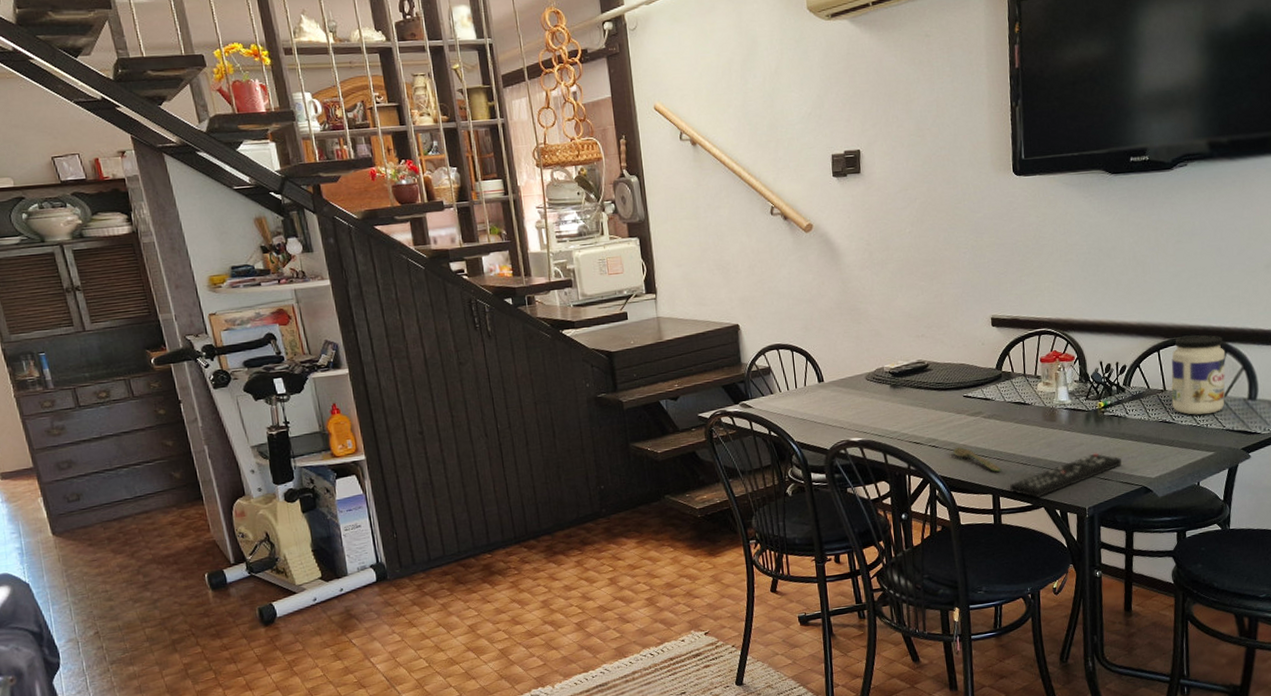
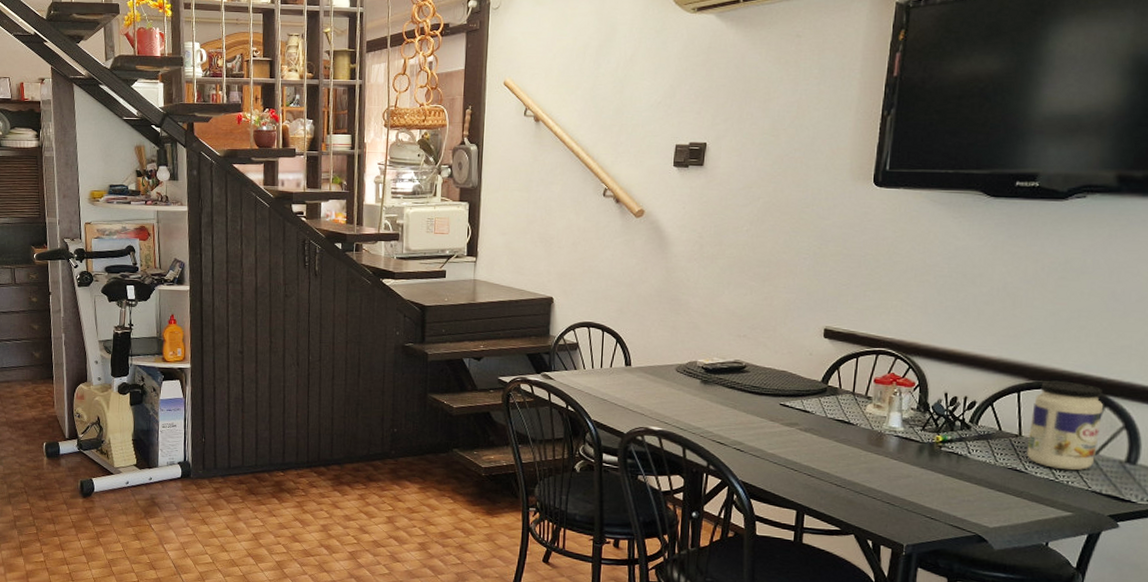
spoon: present [953,447,1002,472] -> none [759,455,812,488]
remote control: present [1010,453,1122,498] -> none [818,488,956,523]

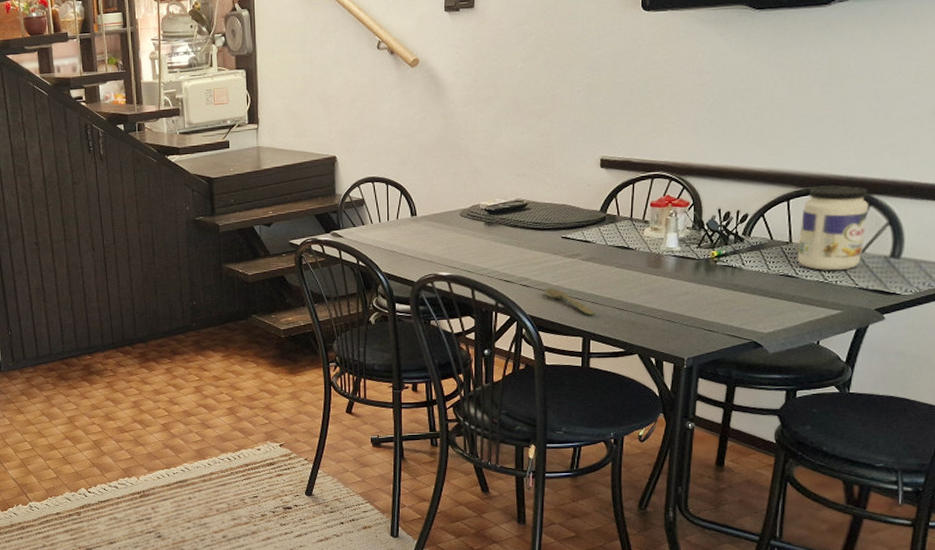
spoon: none [759,455,812,488] -> present [545,288,596,315]

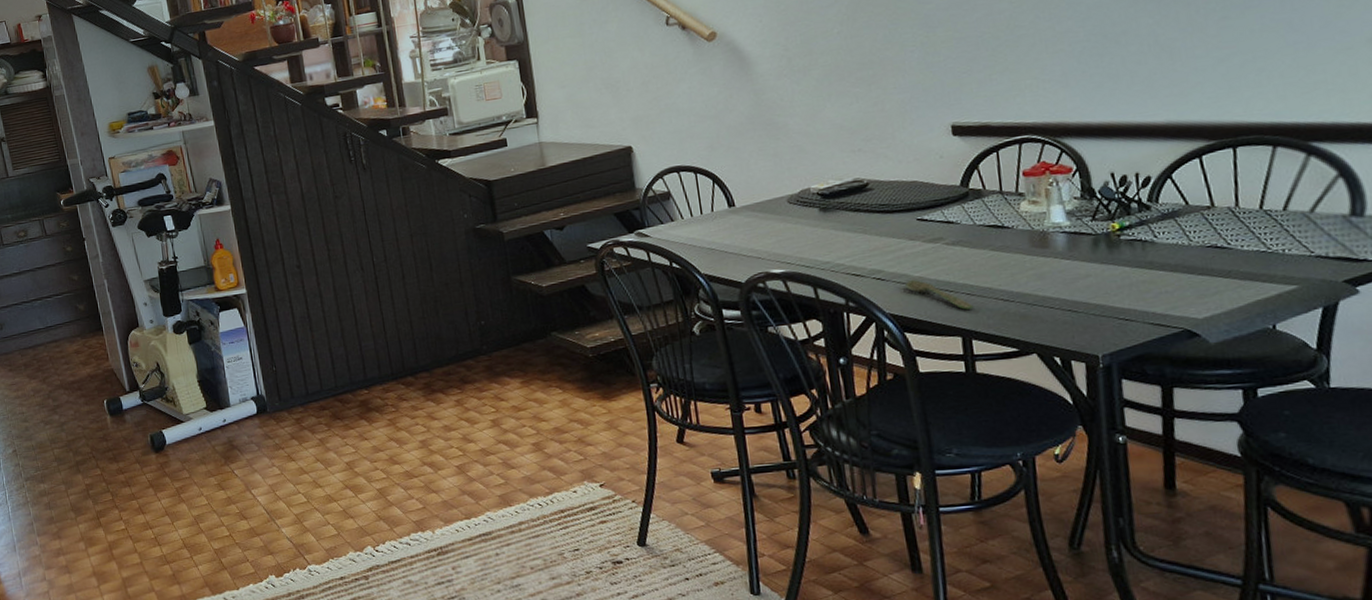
jar: present [797,185,869,271] -> none [1221,133,1312,238]

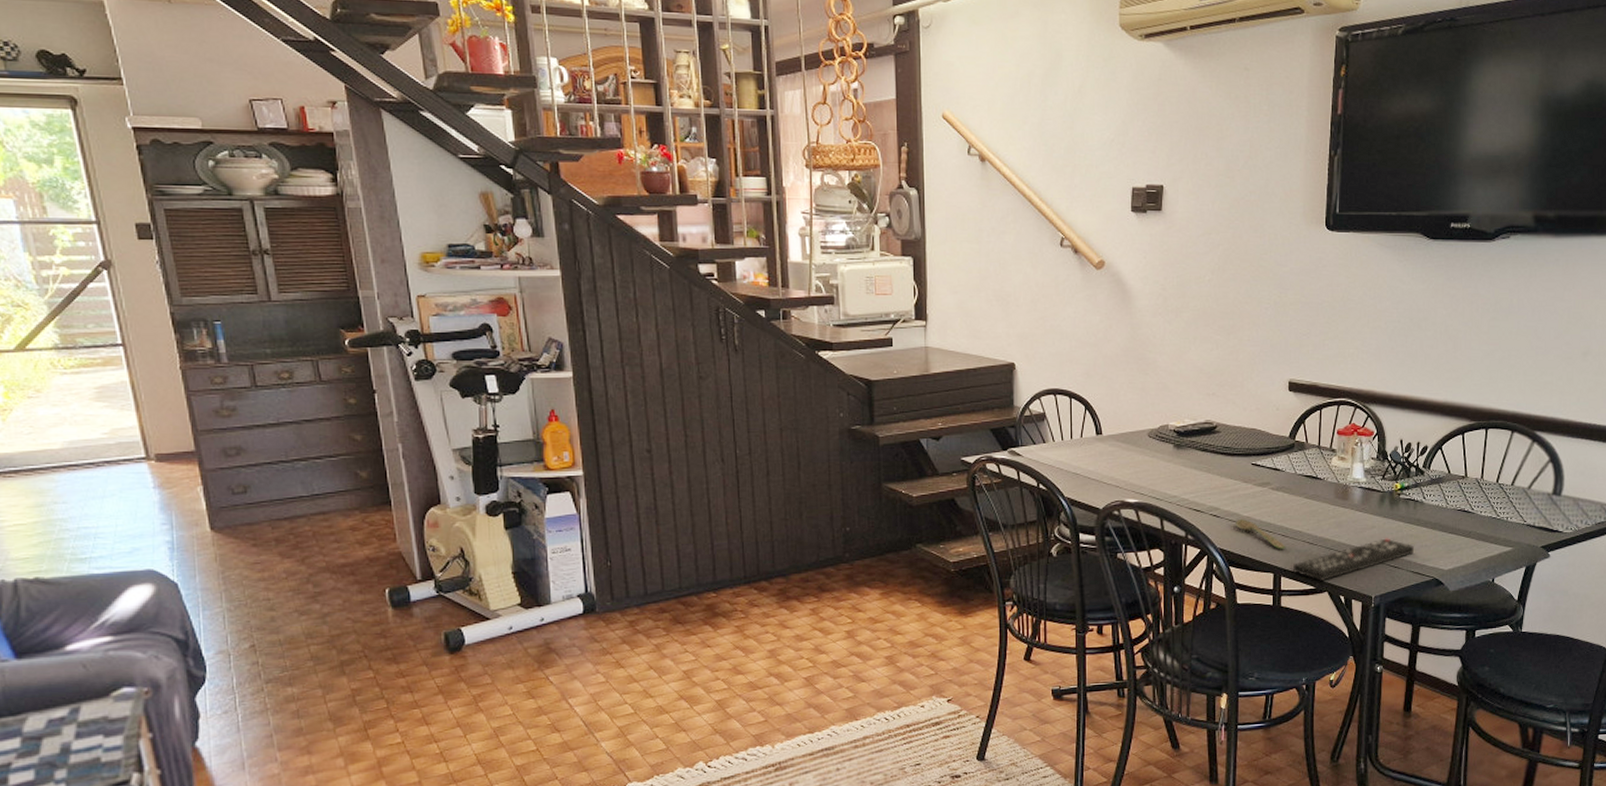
remote control: none [986,287,1151,342] -> present [1293,538,1415,581]

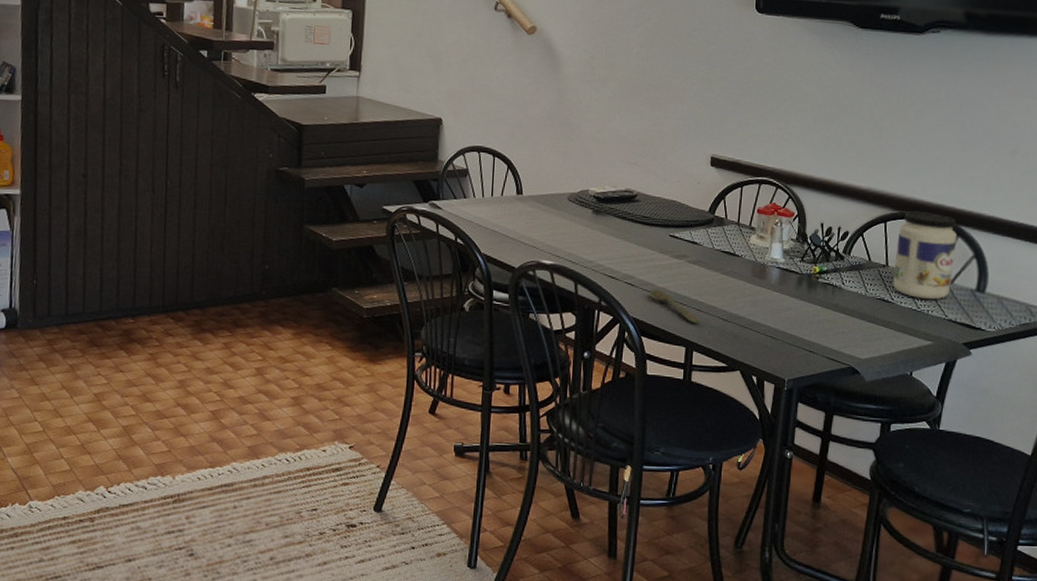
remote control: present [1293,538,1415,581] -> none [706,321,832,359]
jar: none [1472,421,1533,507] -> present [892,211,957,300]

